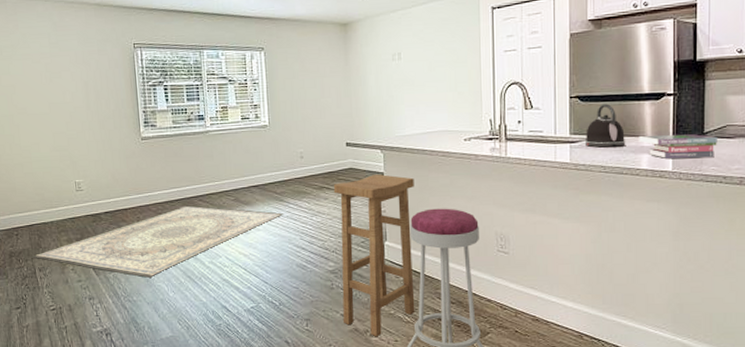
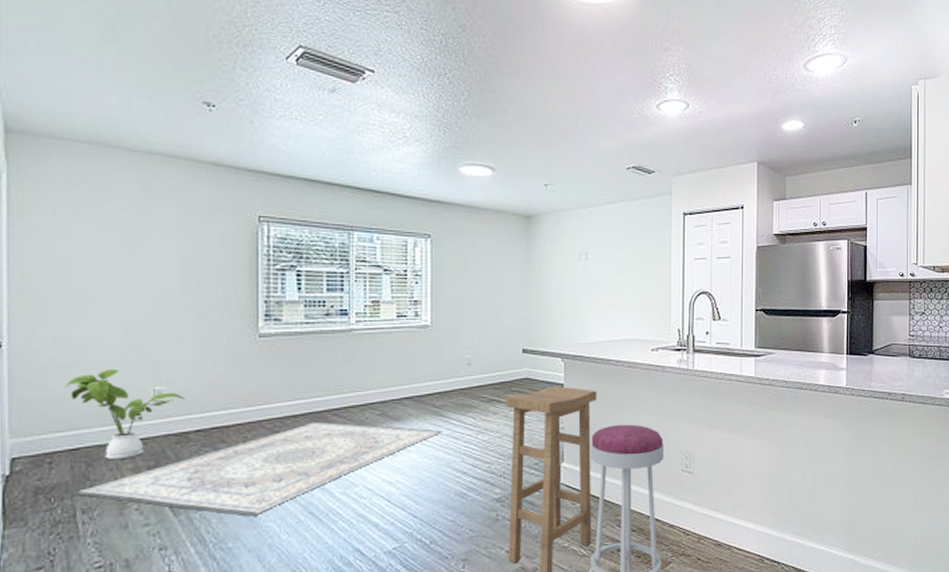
house plant: none [20,167,97,234] -> present [65,368,186,461]
kettle: present [584,103,626,148] -> none [768,318,806,362]
books: present [639,134,717,159] -> none [817,351,884,375]

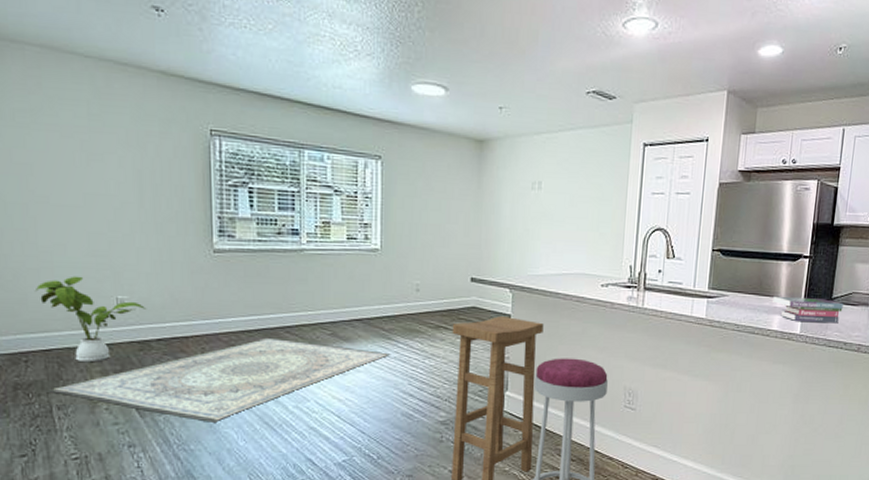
books: none [817,351,884,375] -> present [773,296,844,324]

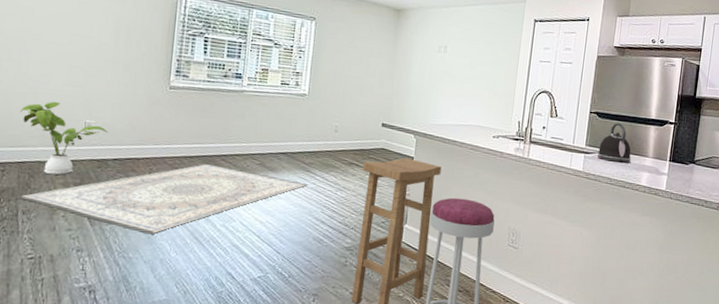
kettle: none [721,259,761,306] -> present [597,122,632,163]
books: present [773,296,844,324] -> none [642,155,704,183]

